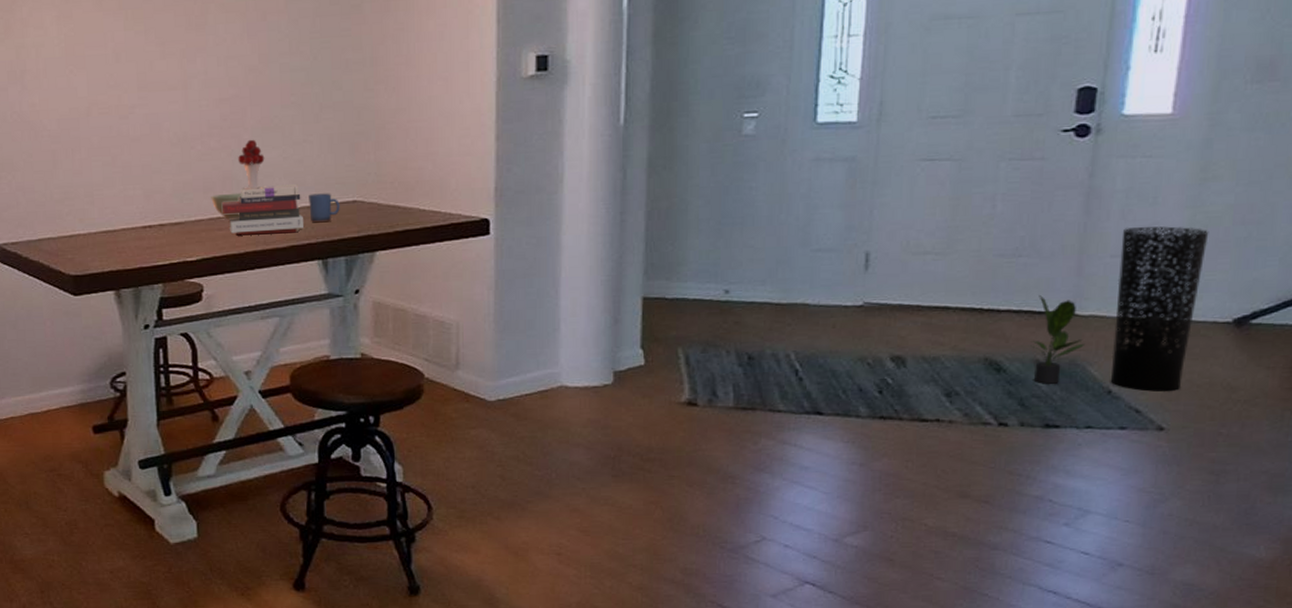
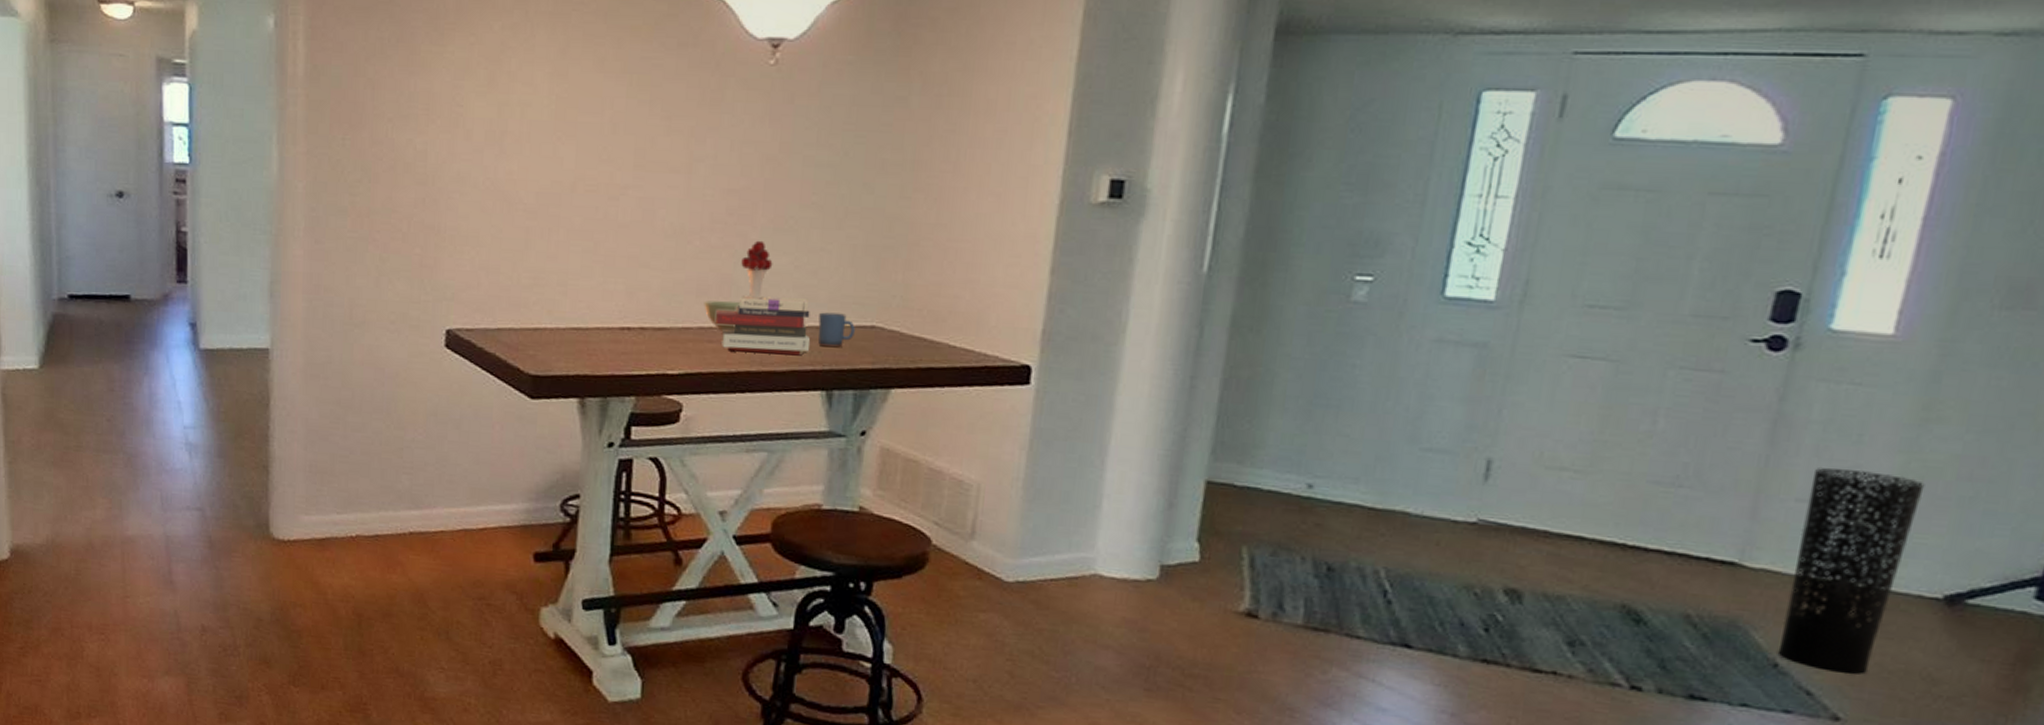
potted plant: present [1030,295,1084,384] -> none [1681,537,1750,647]

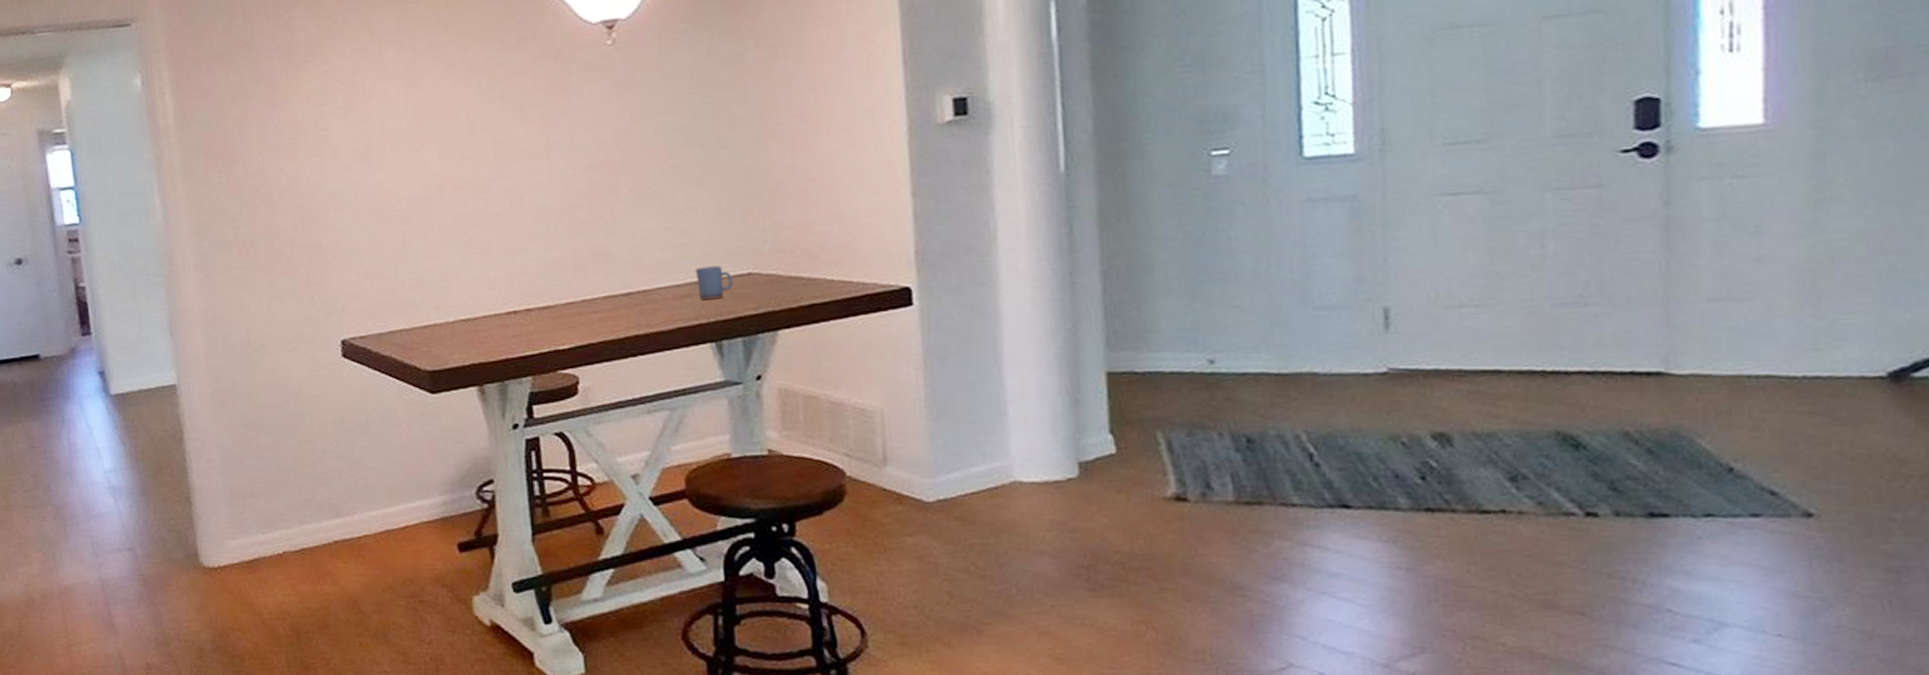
bowl: present [704,300,741,334] -> none [583,269,619,304]
books: present [714,295,811,356] -> none [595,257,693,319]
flower bouquet: present [741,240,773,298] -> none [612,209,643,264]
umbrella stand: present [1779,468,1925,675] -> none [1719,260,1837,468]

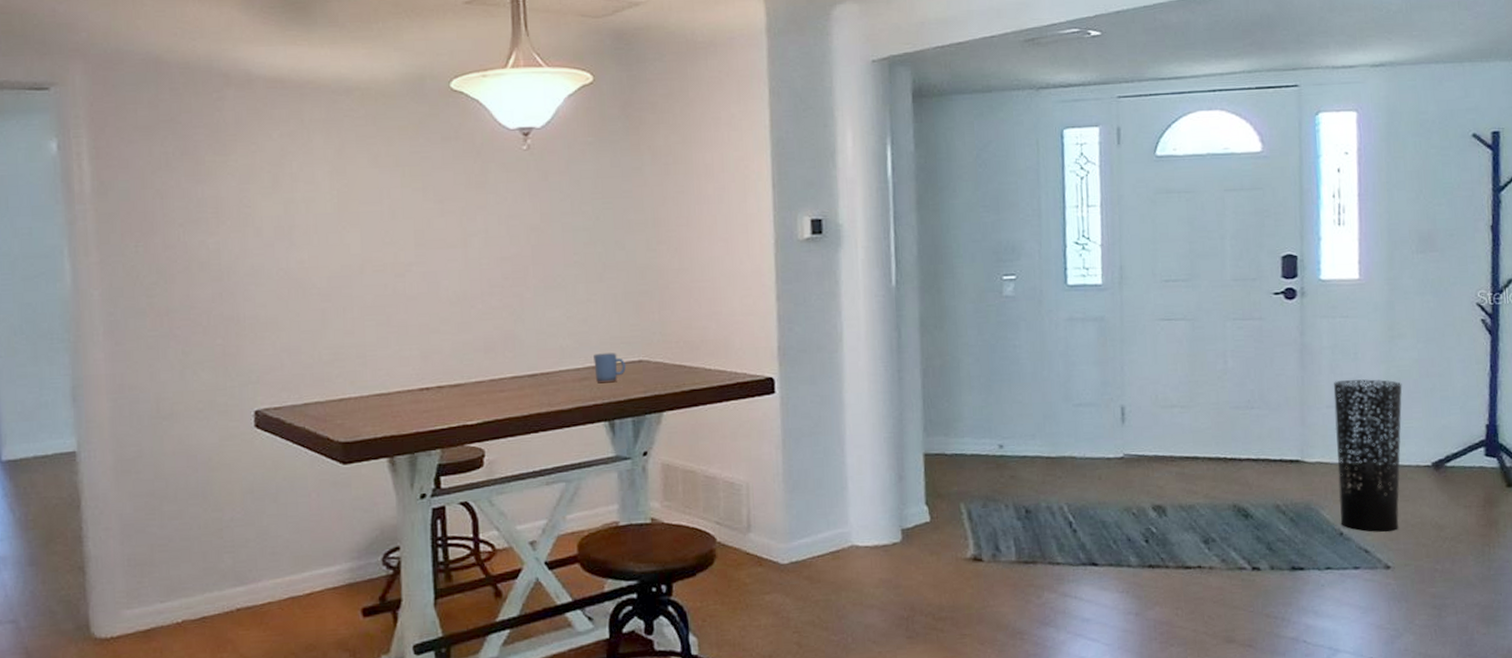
umbrella stand: none [1719,260,1837,468] -> present [1333,379,1402,533]

